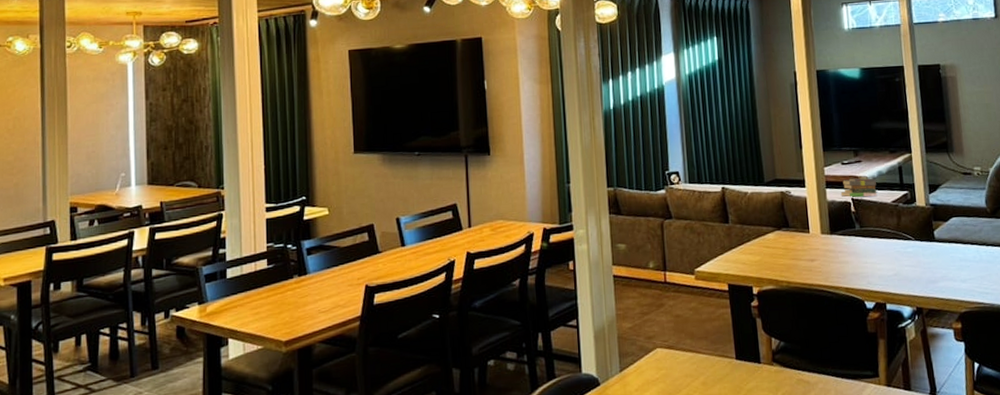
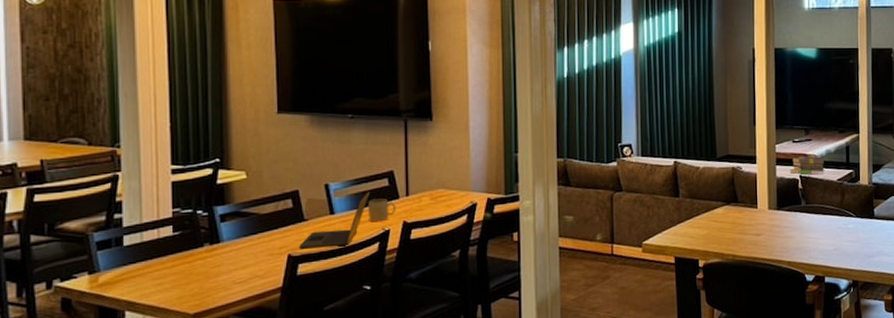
laptop: none [375,224,436,280] -> present [299,191,370,249]
mug: none [434,230,460,254] -> present [367,198,396,223]

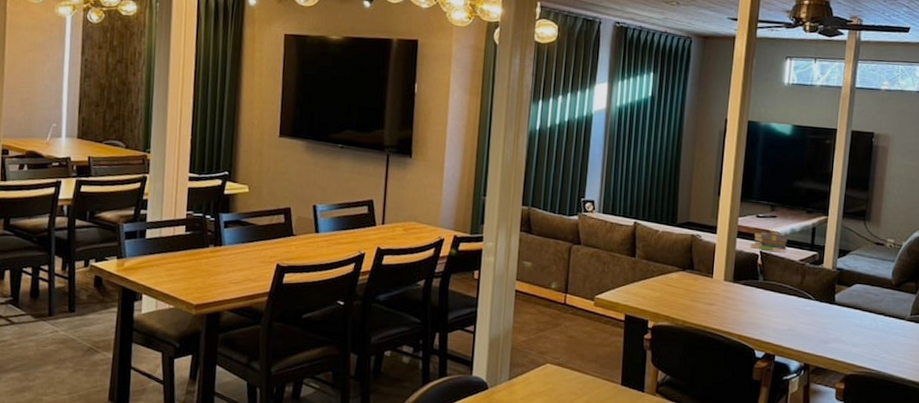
laptop: present [299,191,370,249] -> none [286,216,351,263]
mug: present [367,198,396,223] -> none [347,223,372,245]

